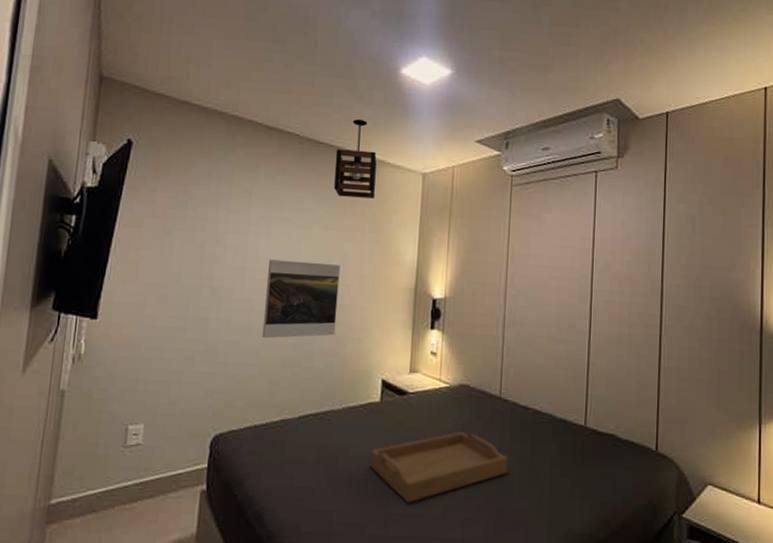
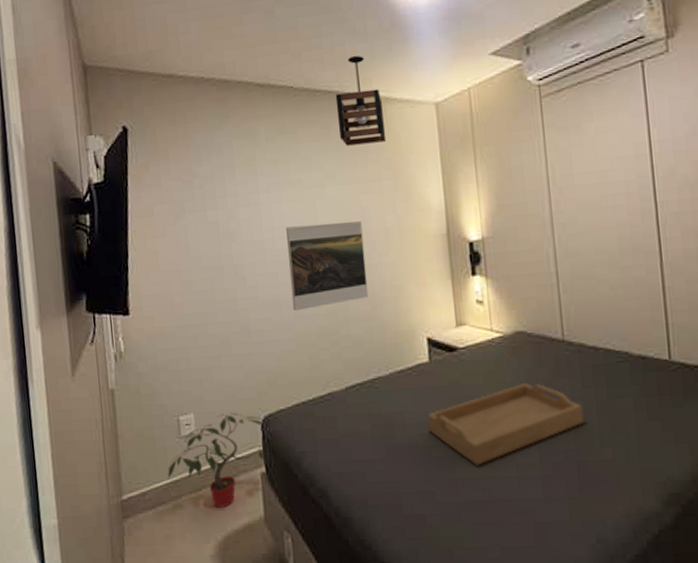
potted plant: none [104,427,214,522] -> present [167,413,266,508]

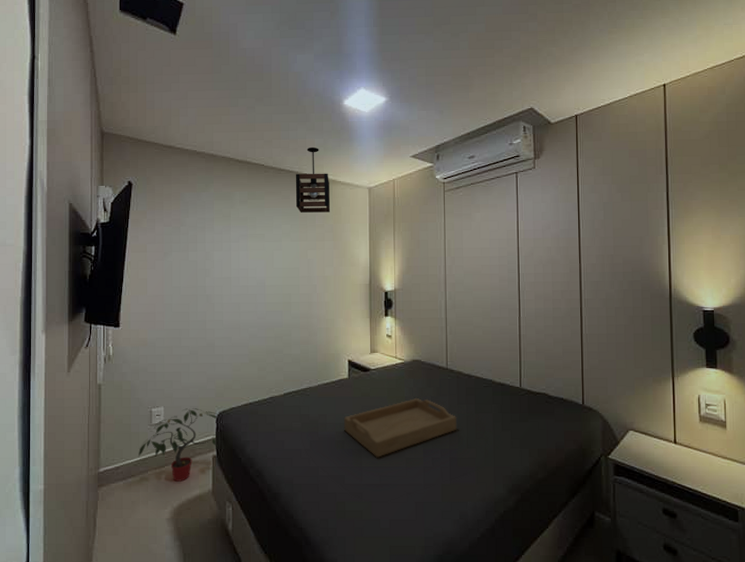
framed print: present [286,221,369,312] -> none [248,269,307,333]

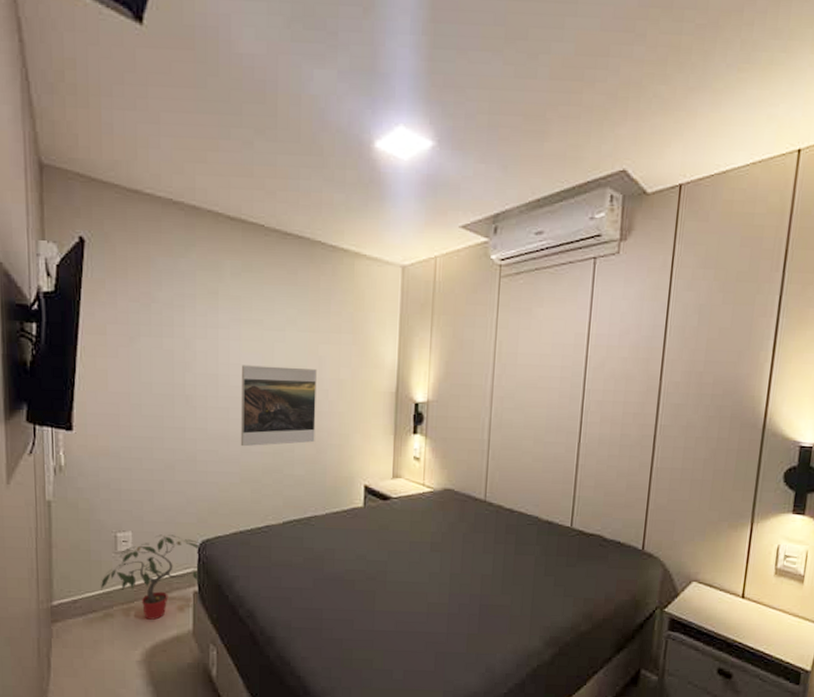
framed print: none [248,269,307,333] -> present [240,365,317,447]
pendant light: present [295,146,331,213] -> none [305,204,351,296]
serving tray: present [344,397,457,458] -> none [355,533,493,601]

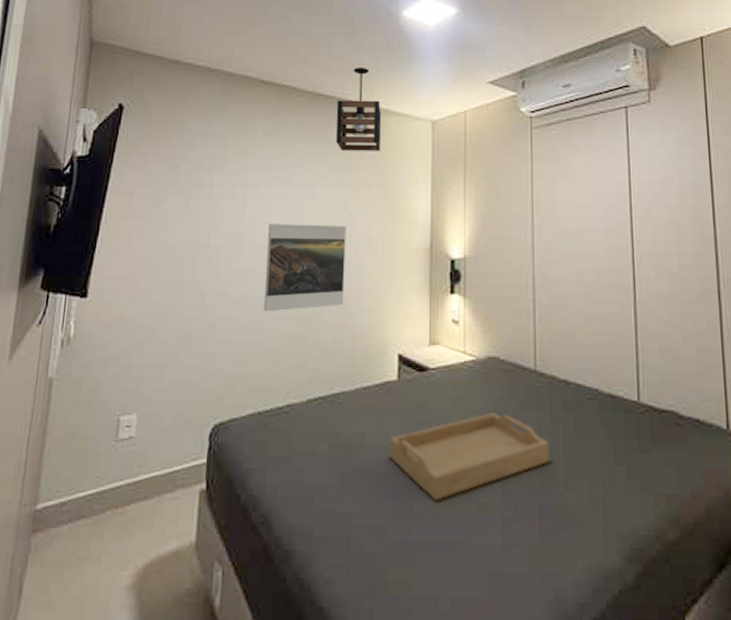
potted plant: present [101,534,201,620] -> none [94,417,213,528]
pendant light: none [305,204,351,296] -> present [335,67,382,151]
serving tray: none [355,533,493,601] -> present [389,411,550,501]

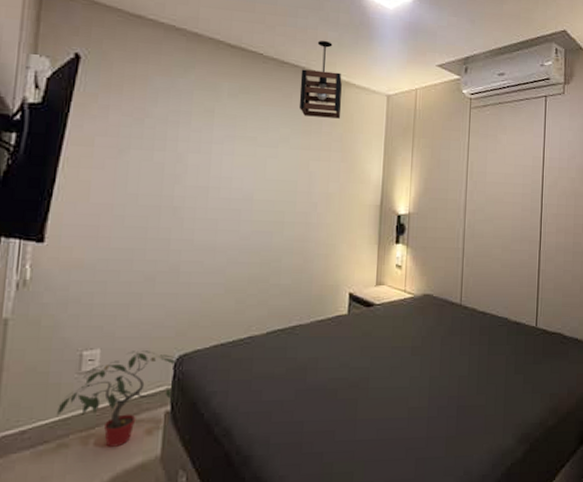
potted plant: none [94,417,213,528] -> present [57,350,178,447]
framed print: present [263,223,346,312] -> none [227,178,307,258]
serving tray: present [389,411,550,501] -> none [338,337,469,408]

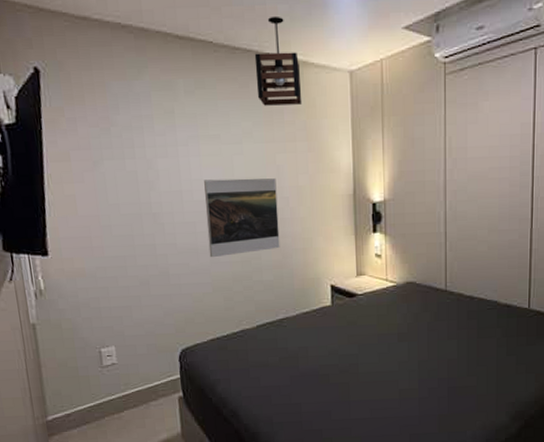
potted plant: present [57,350,178,447] -> none [90,346,184,426]
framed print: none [227,178,307,258] -> present [204,178,280,258]

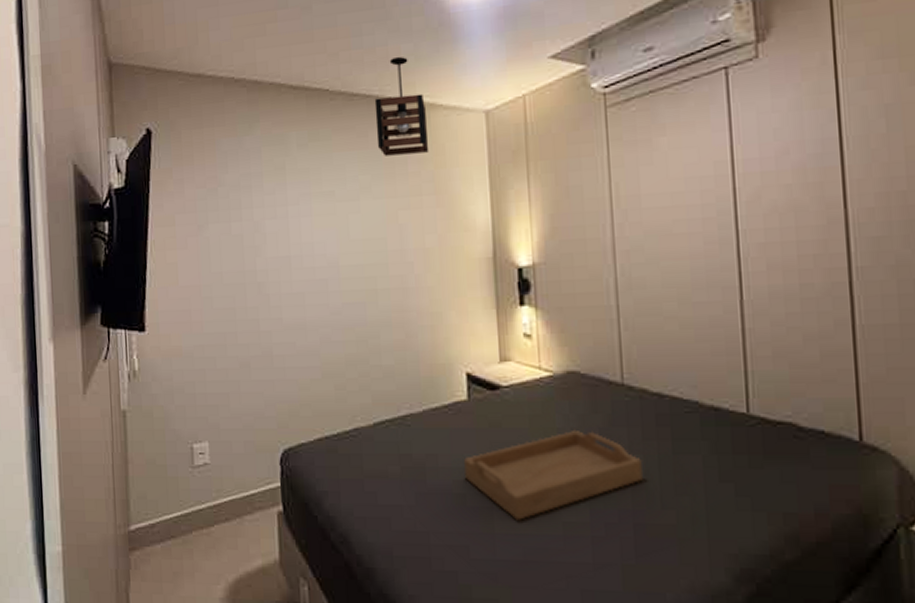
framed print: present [204,178,280,258] -> none [315,240,403,336]
serving tray: none [328,324,457,391] -> present [464,429,643,520]

